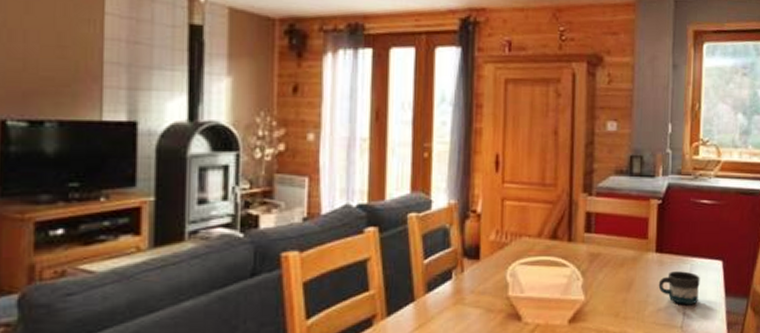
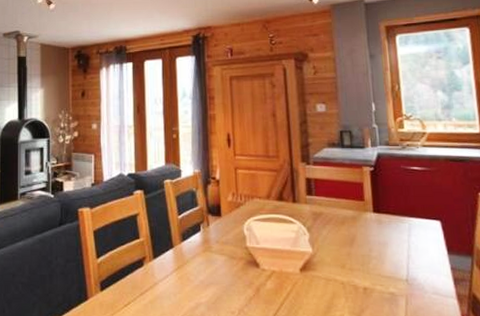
mug: present [658,271,700,305] -> none [379,230,421,261]

